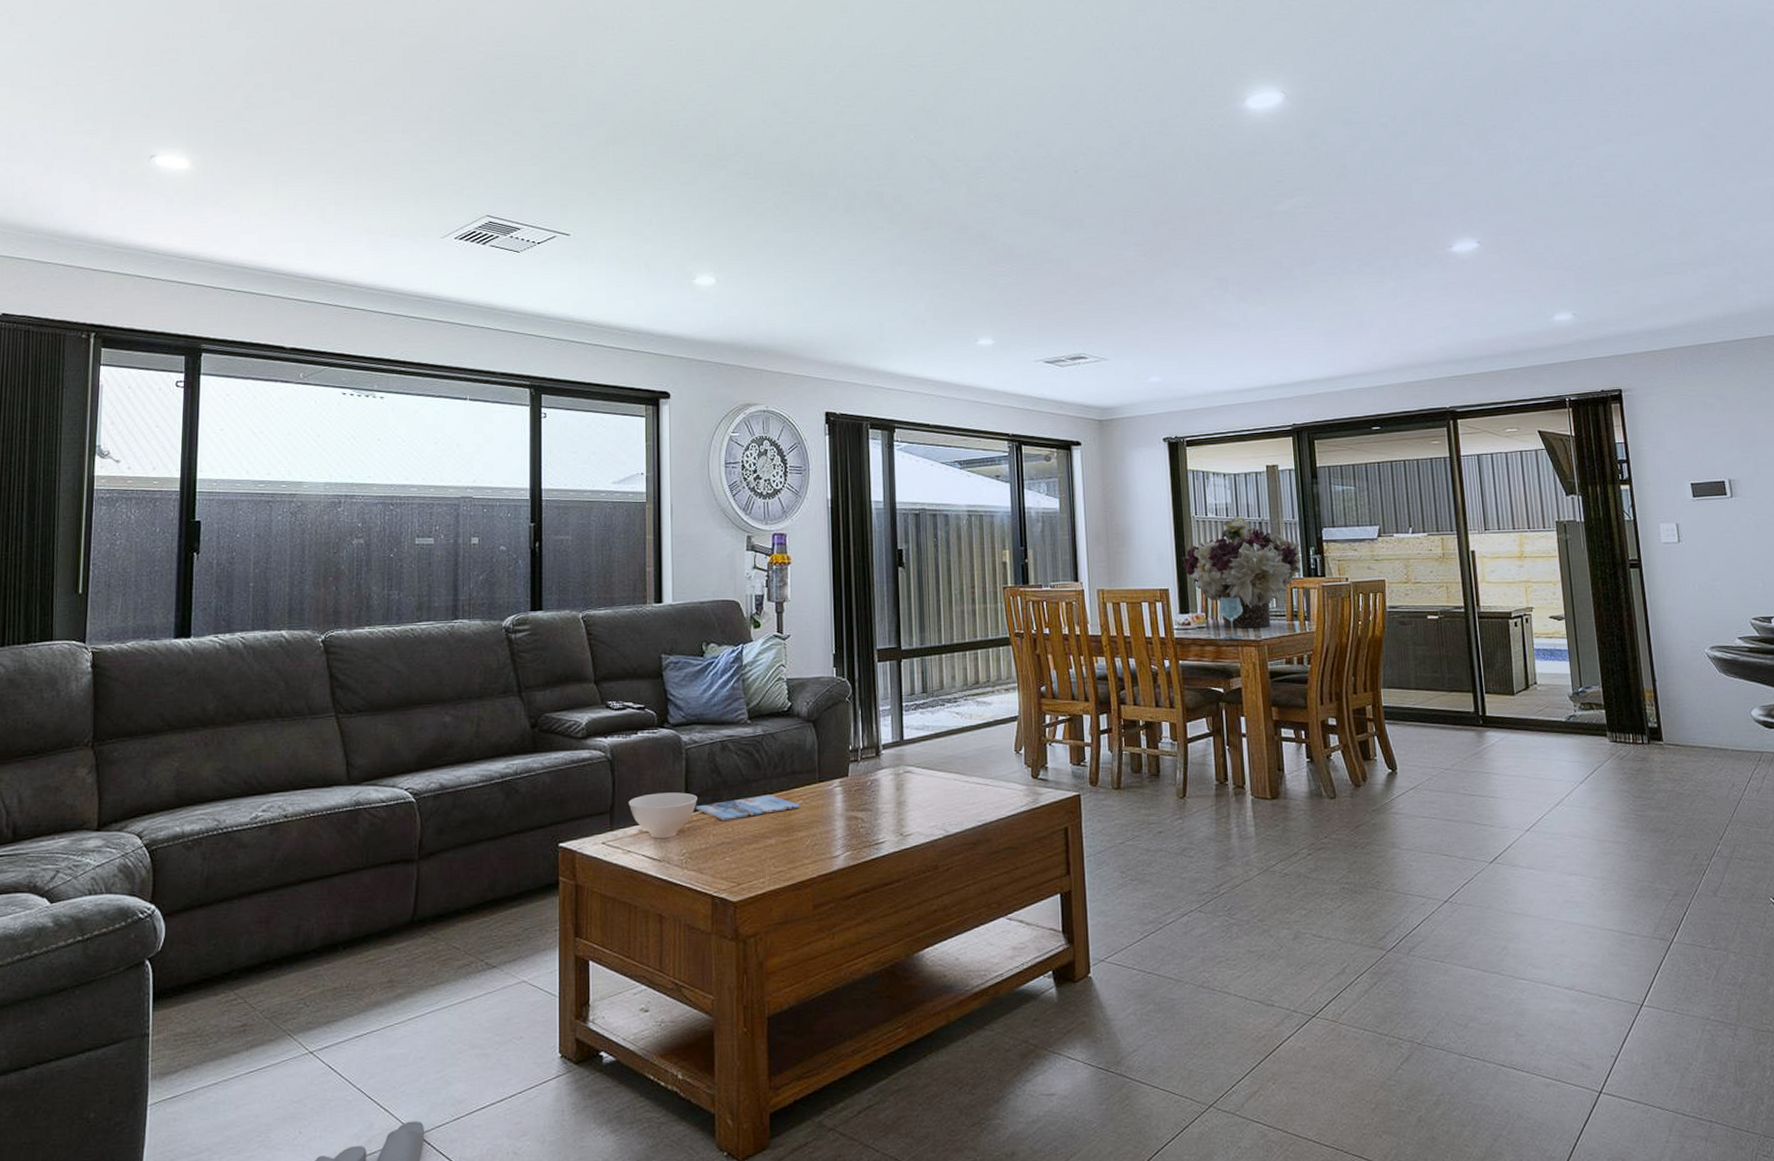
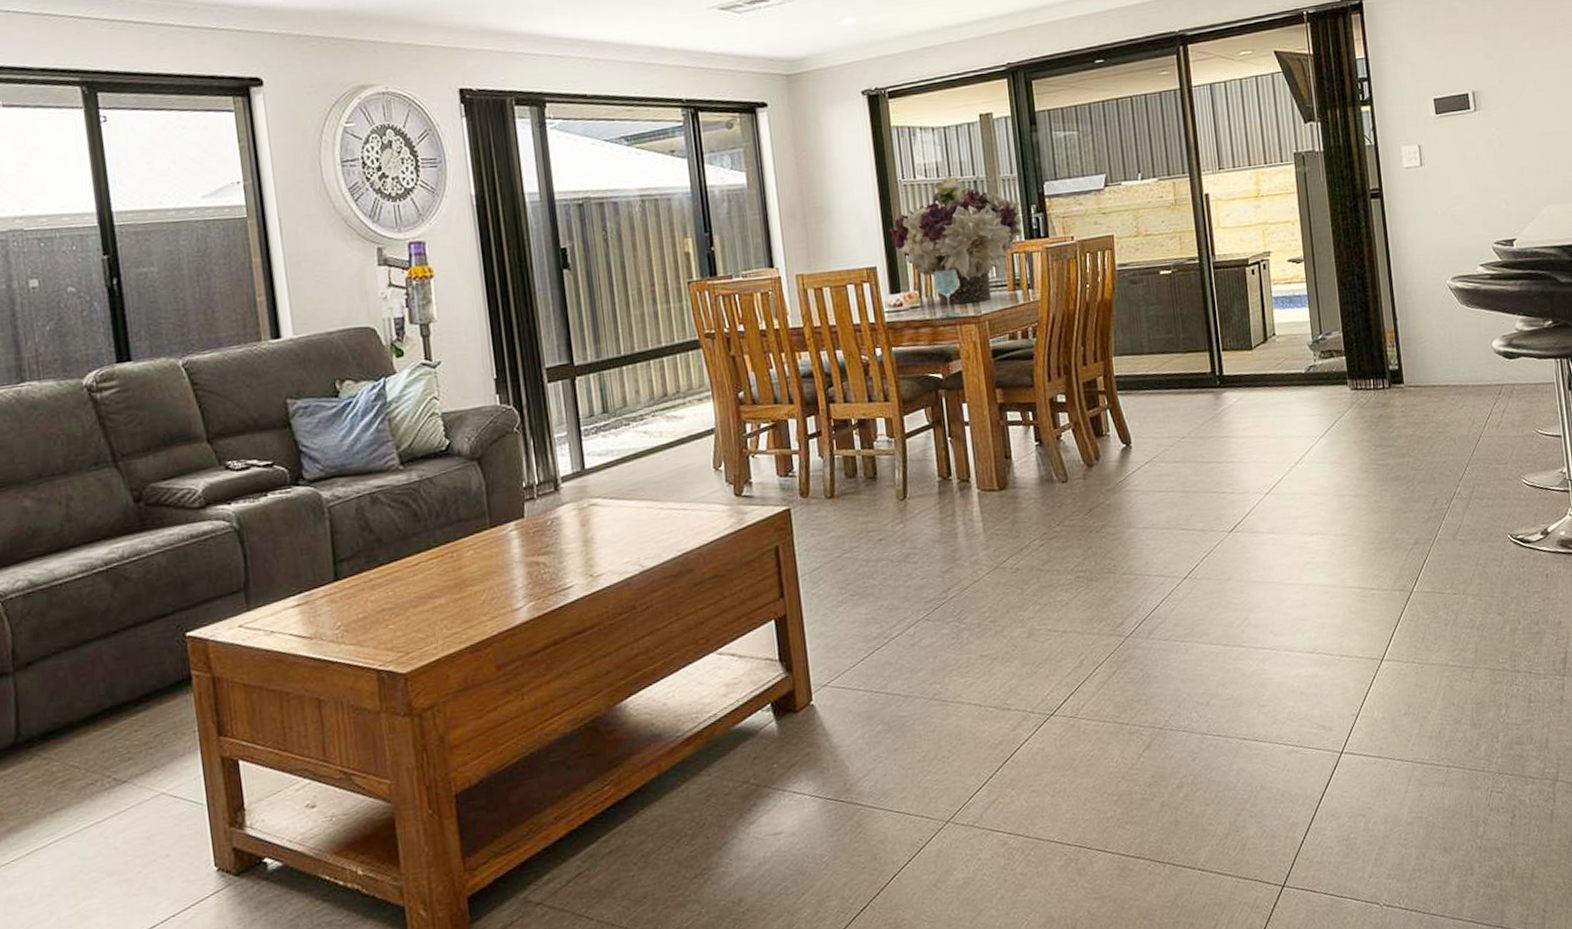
bowl: present [628,792,697,839] -> none [265,557,349,614]
magazine: present [695,794,800,821] -> none [346,548,471,585]

